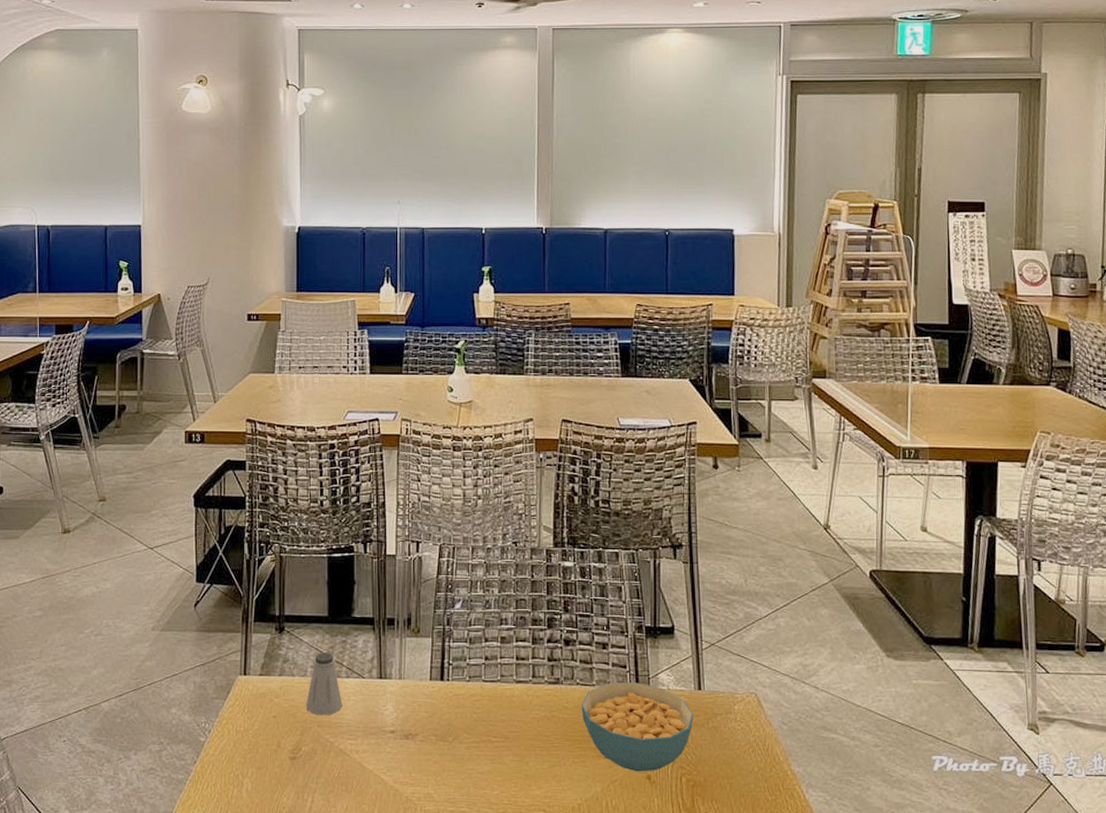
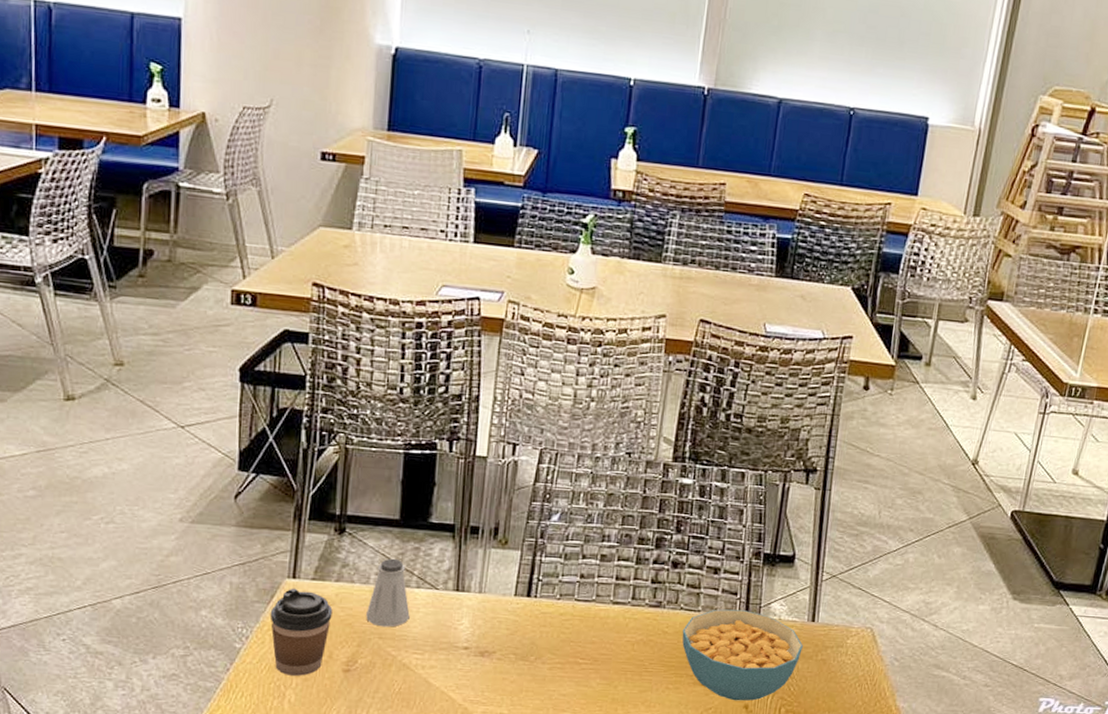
coffee cup: none [227,684,278,765] -> present [270,588,333,676]

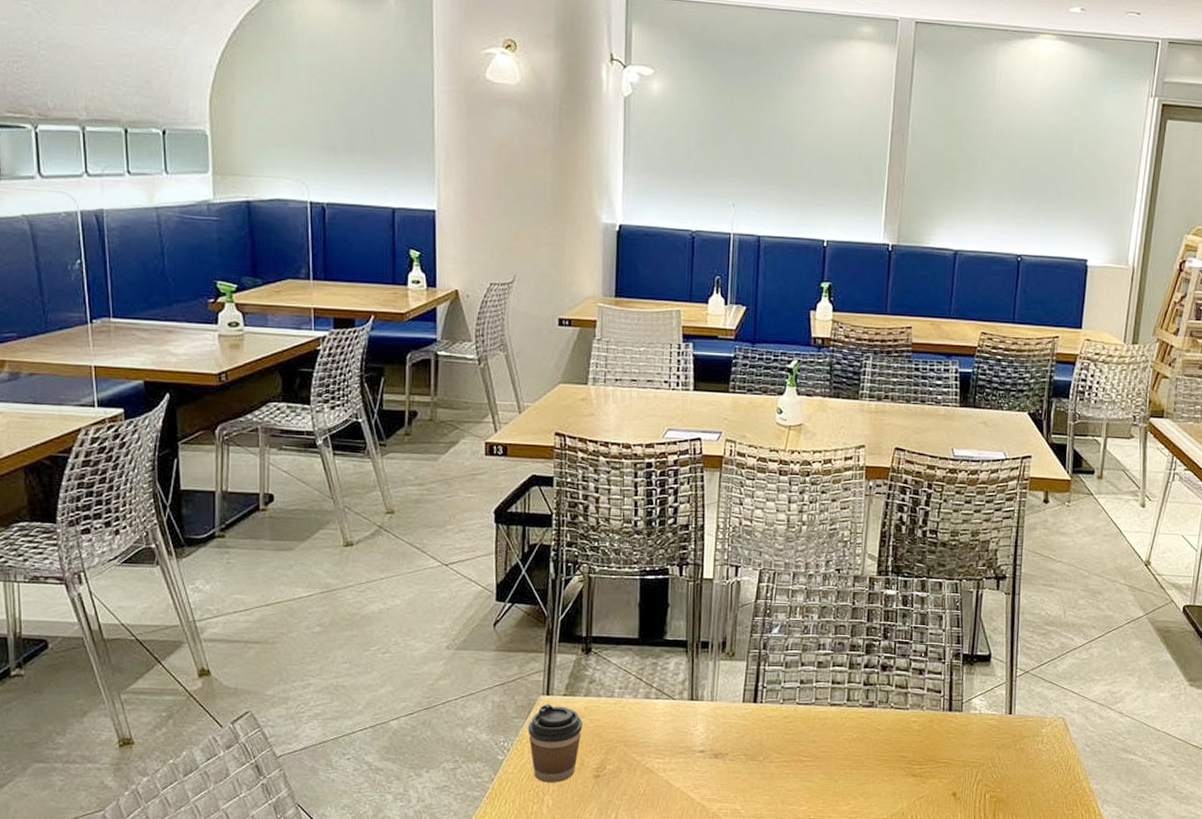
saltshaker: present [366,558,410,627] -> none [612,673,651,735]
cereal bowl: present [682,609,803,701] -> none [893,706,1002,789]

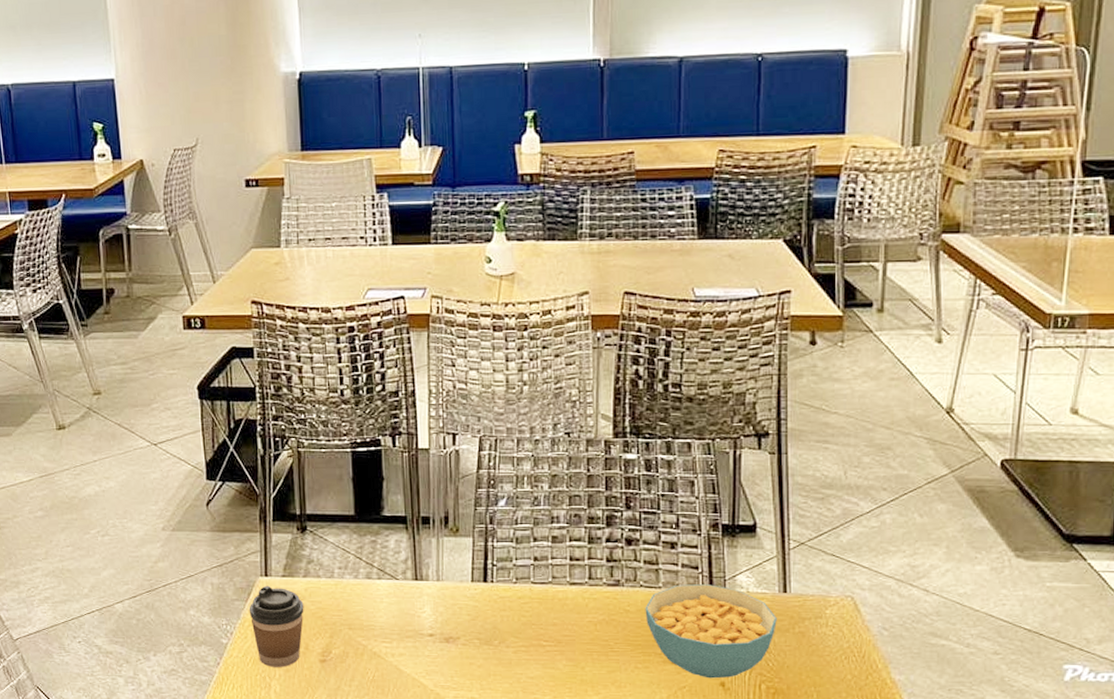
cereal bowl: none [893,706,1002,789] -> present [645,584,777,679]

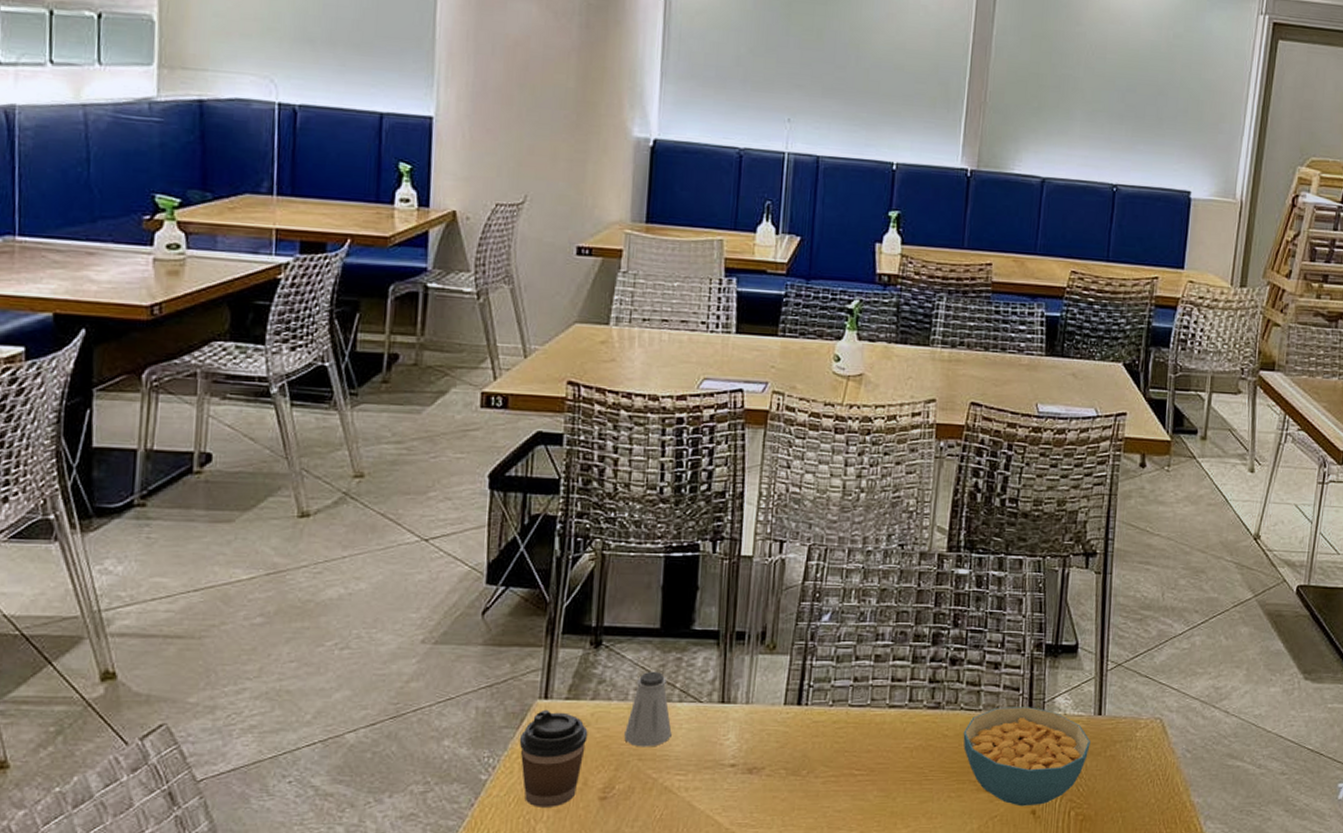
saltshaker: none [334,552,375,618] -> present [624,671,672,747]

